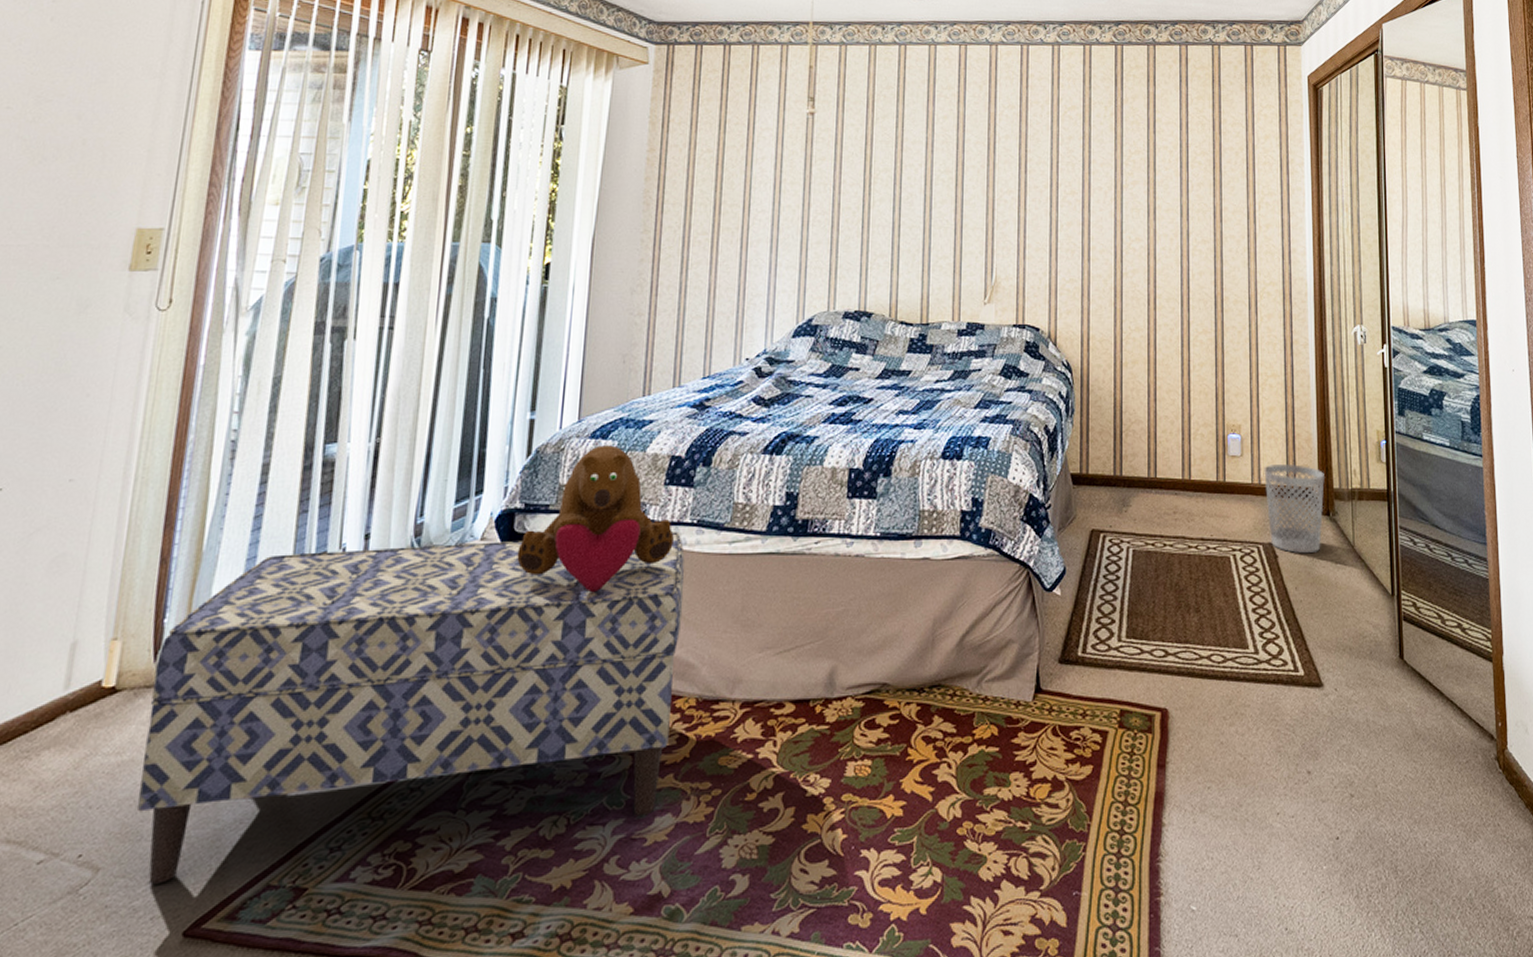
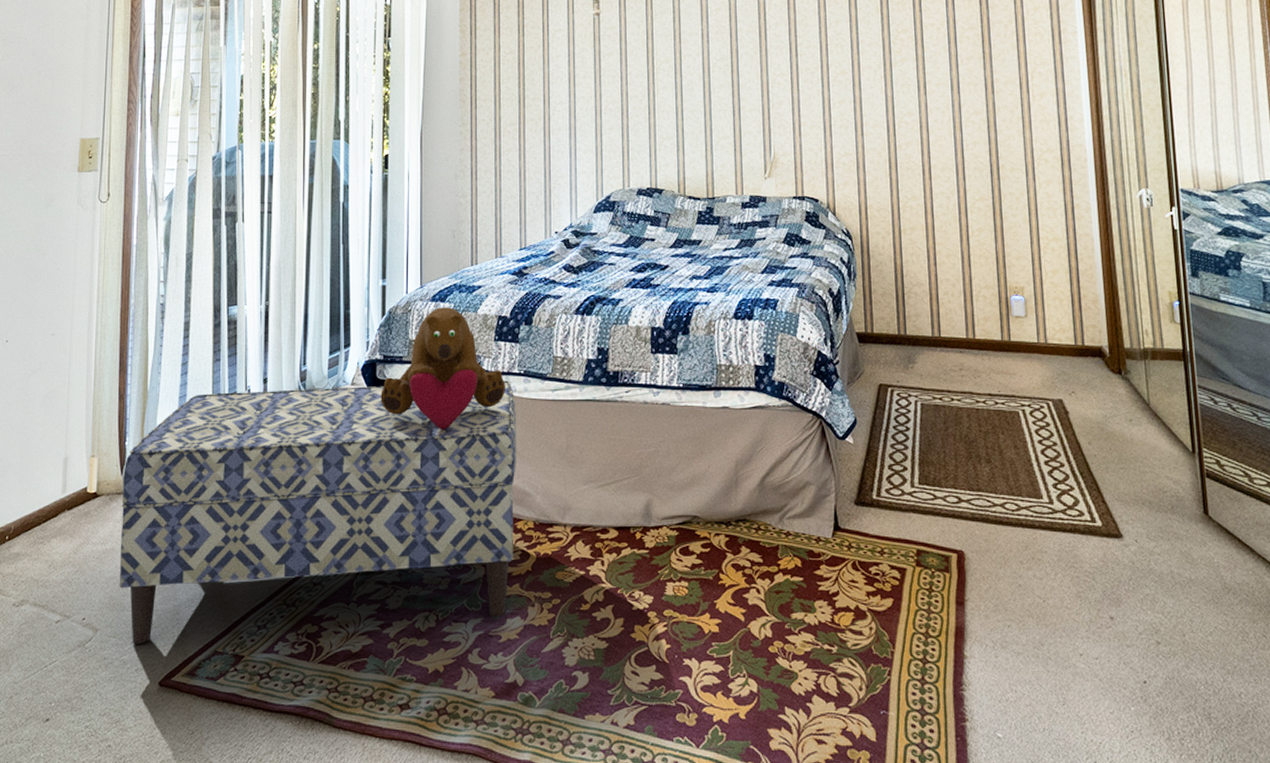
wastebasket: present [1264,464,1325,554] -> none [1050,325,1115,411]

